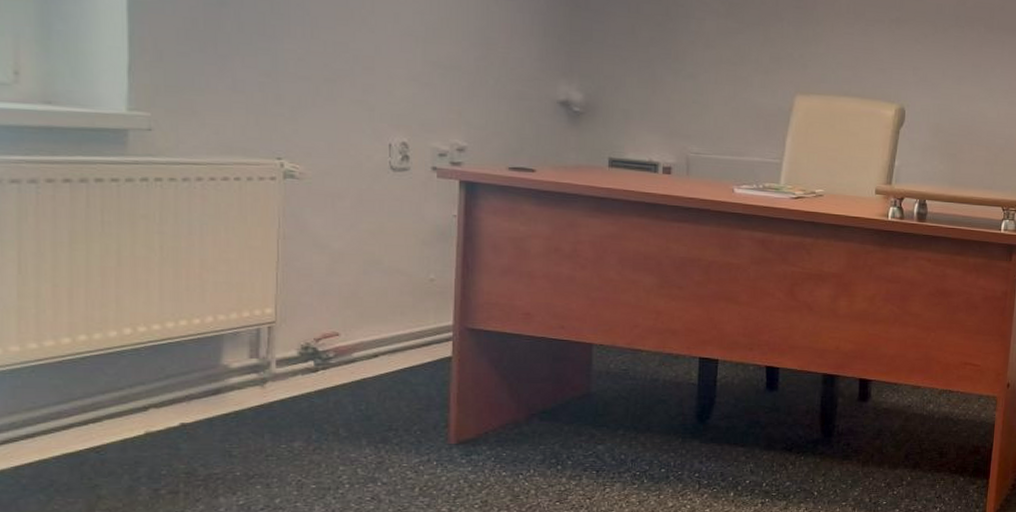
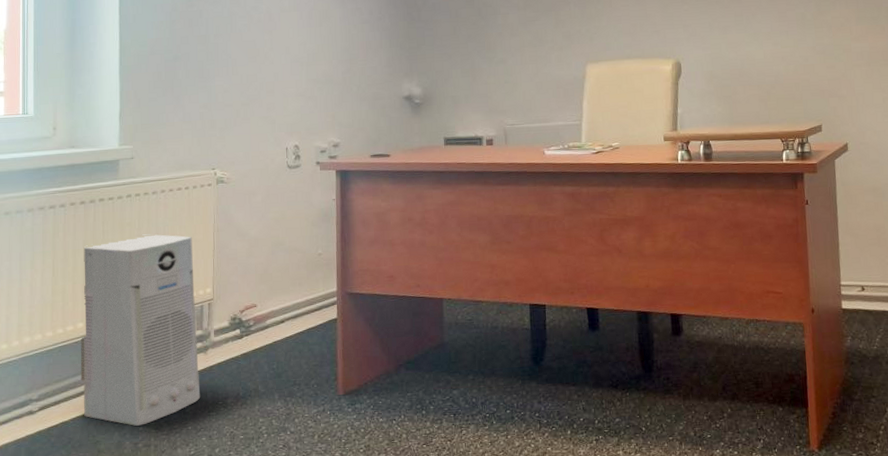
air purifier: none [66,232,255,469] -> present [80,234,201,426]

